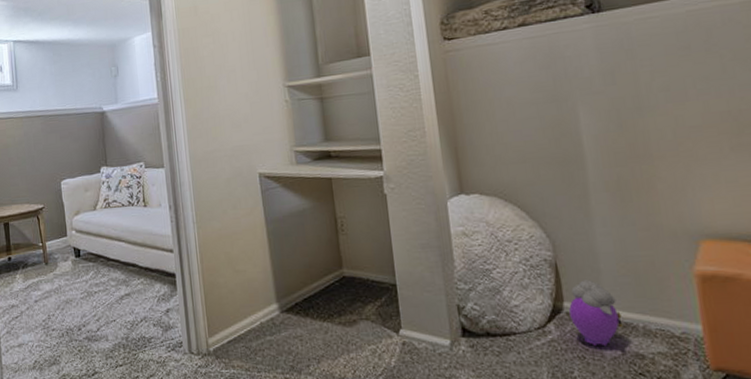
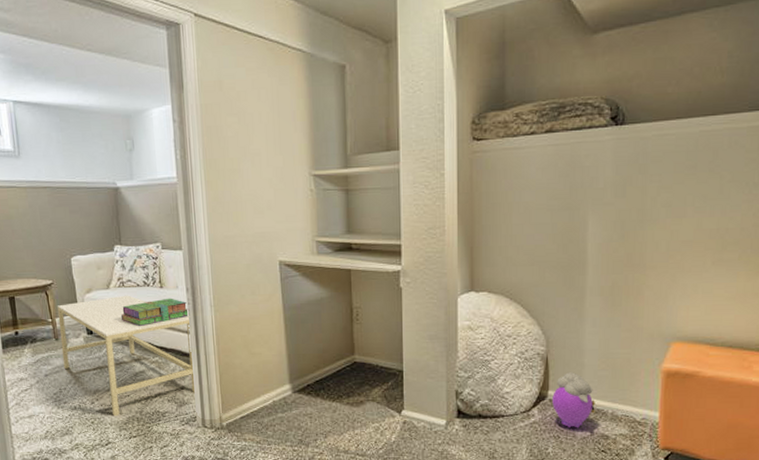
coffee table: none [47,215,181,344] -> present [57,295,196,417]
stack of books: none [106,216,173,248] -> present [120,298,190,327]

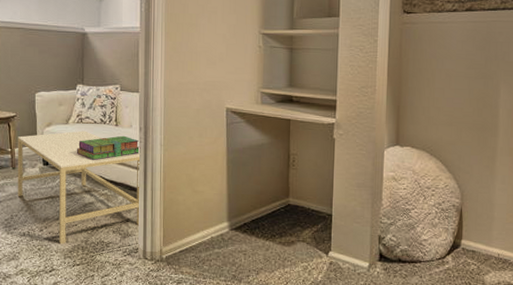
plush toy: present [552,372,595,428] -> none [465,224,503,276]

